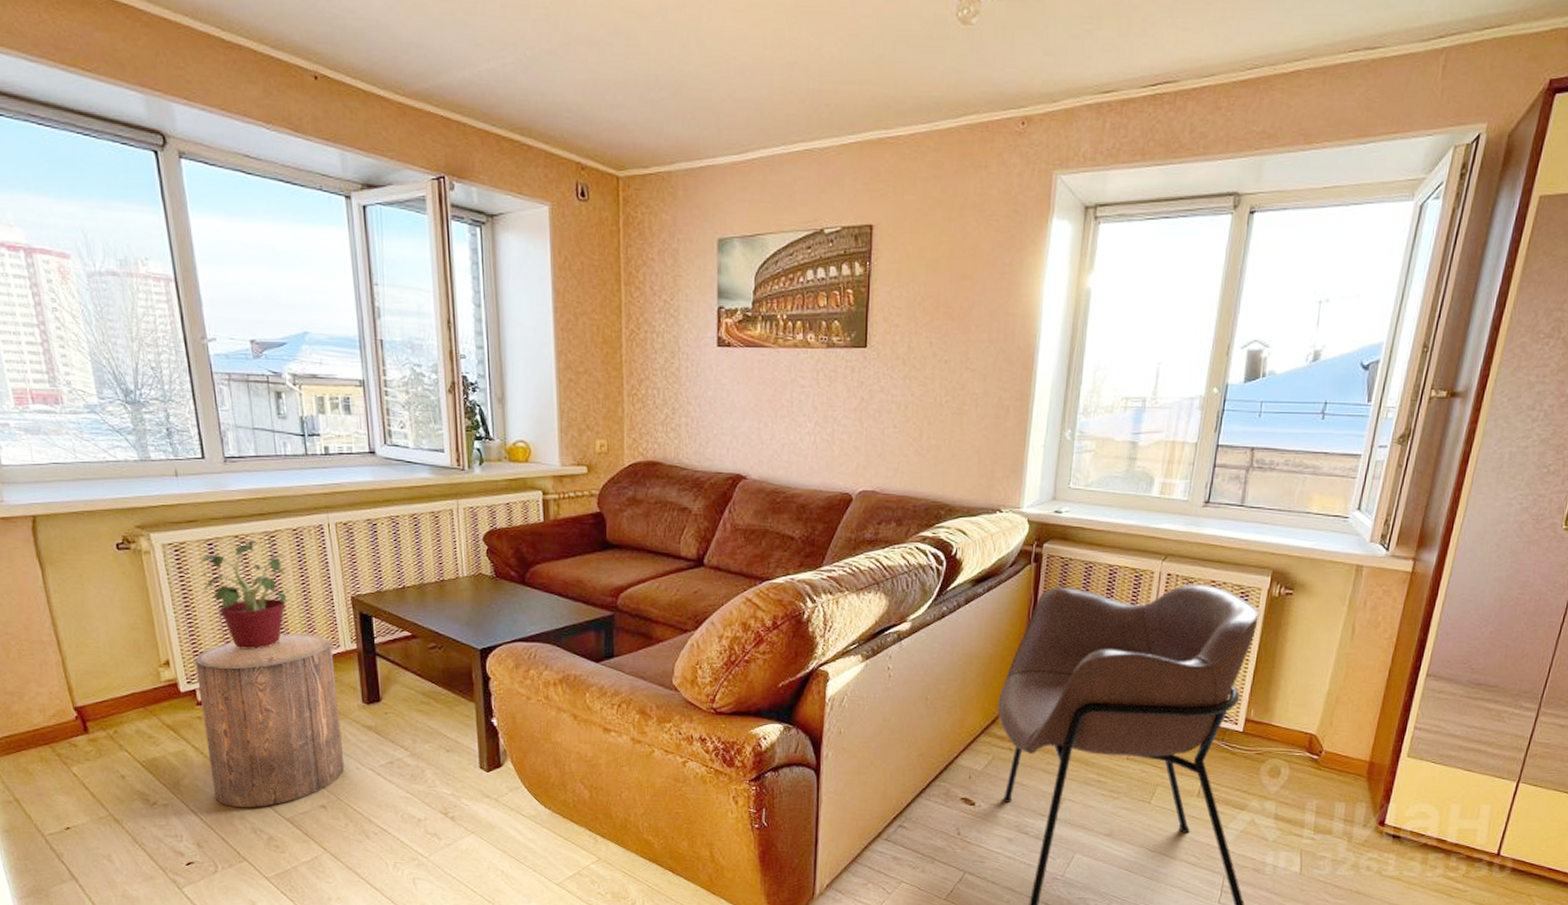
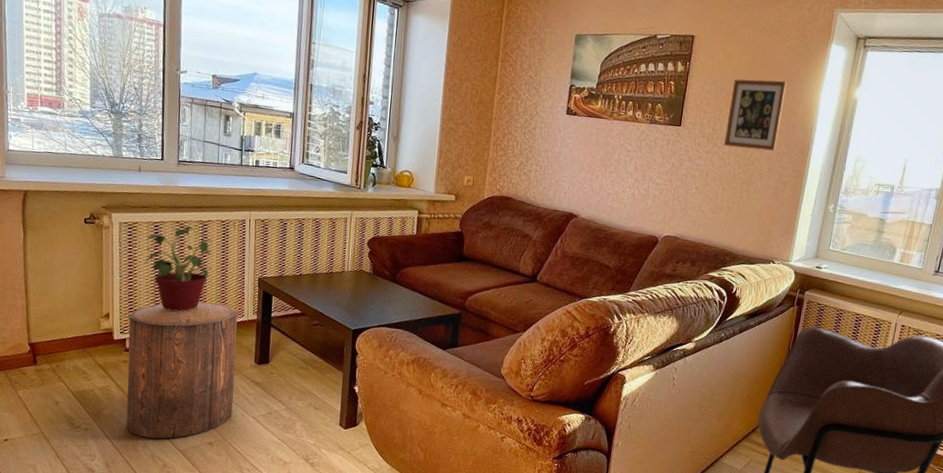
picture frame: none [925,274,998,368] -> present [724,79,787,151]

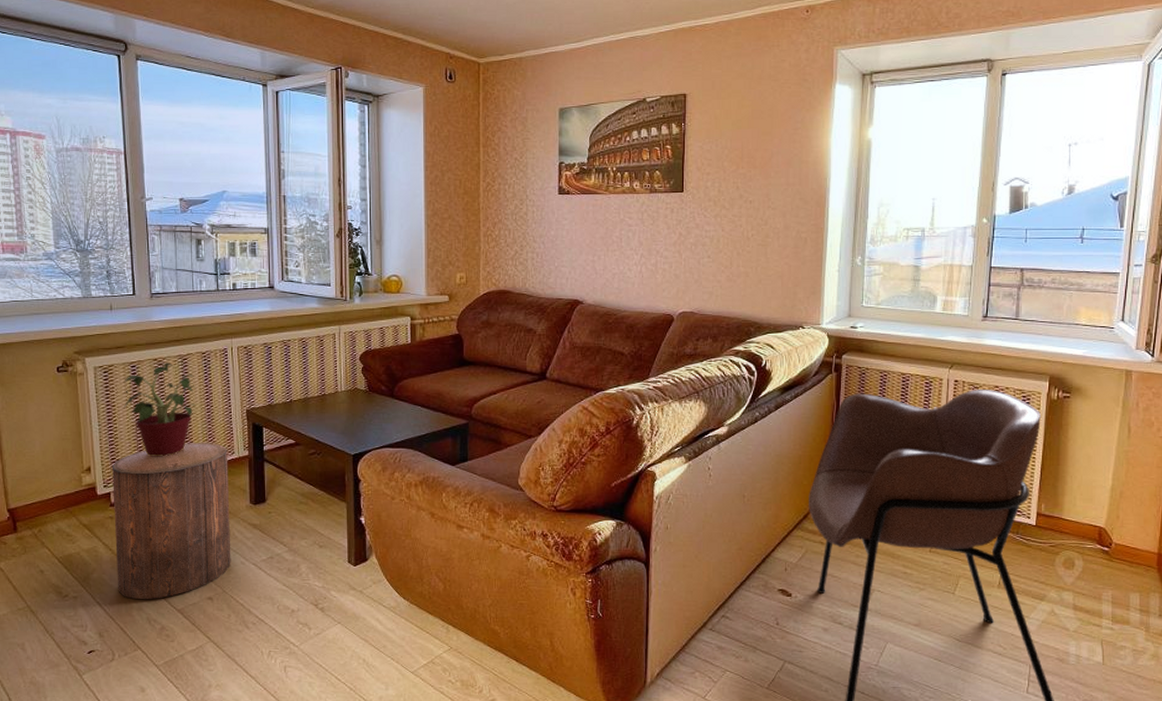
picture frame: present [724,79,787,151] -> none [733,130,792,207]

